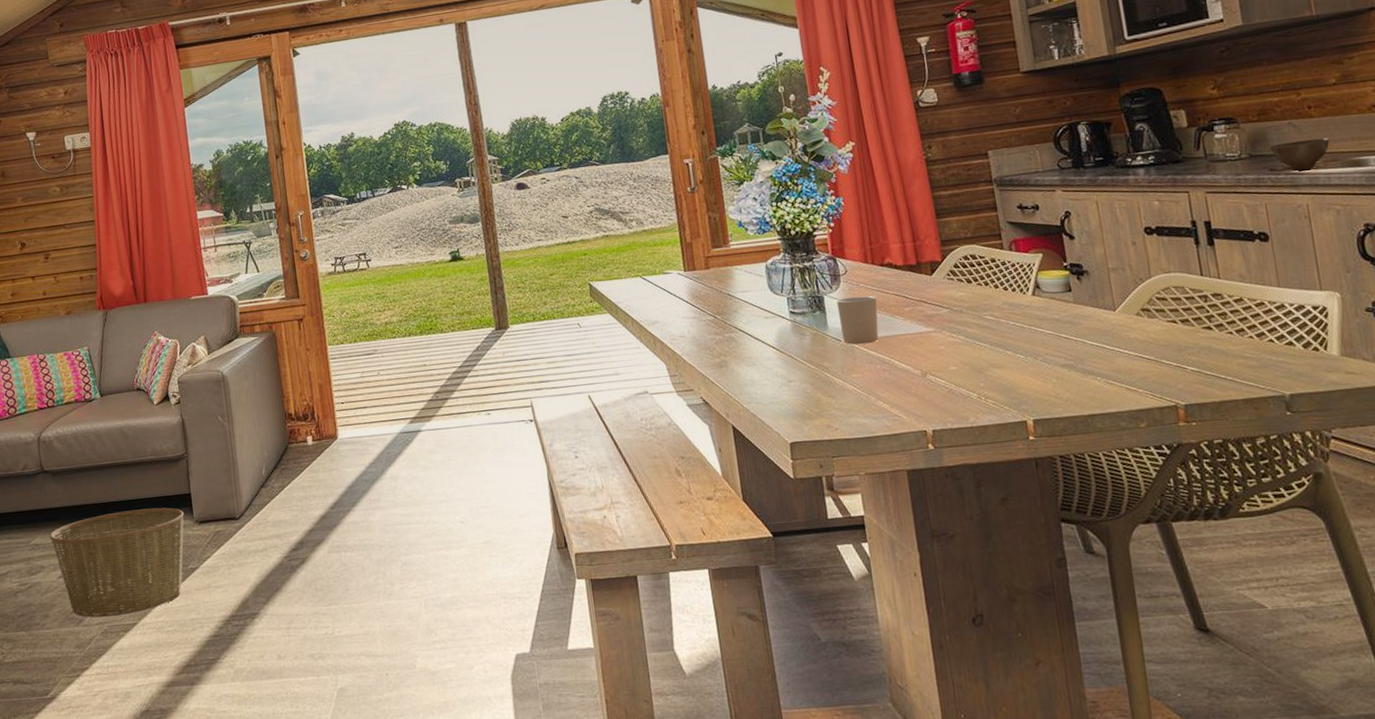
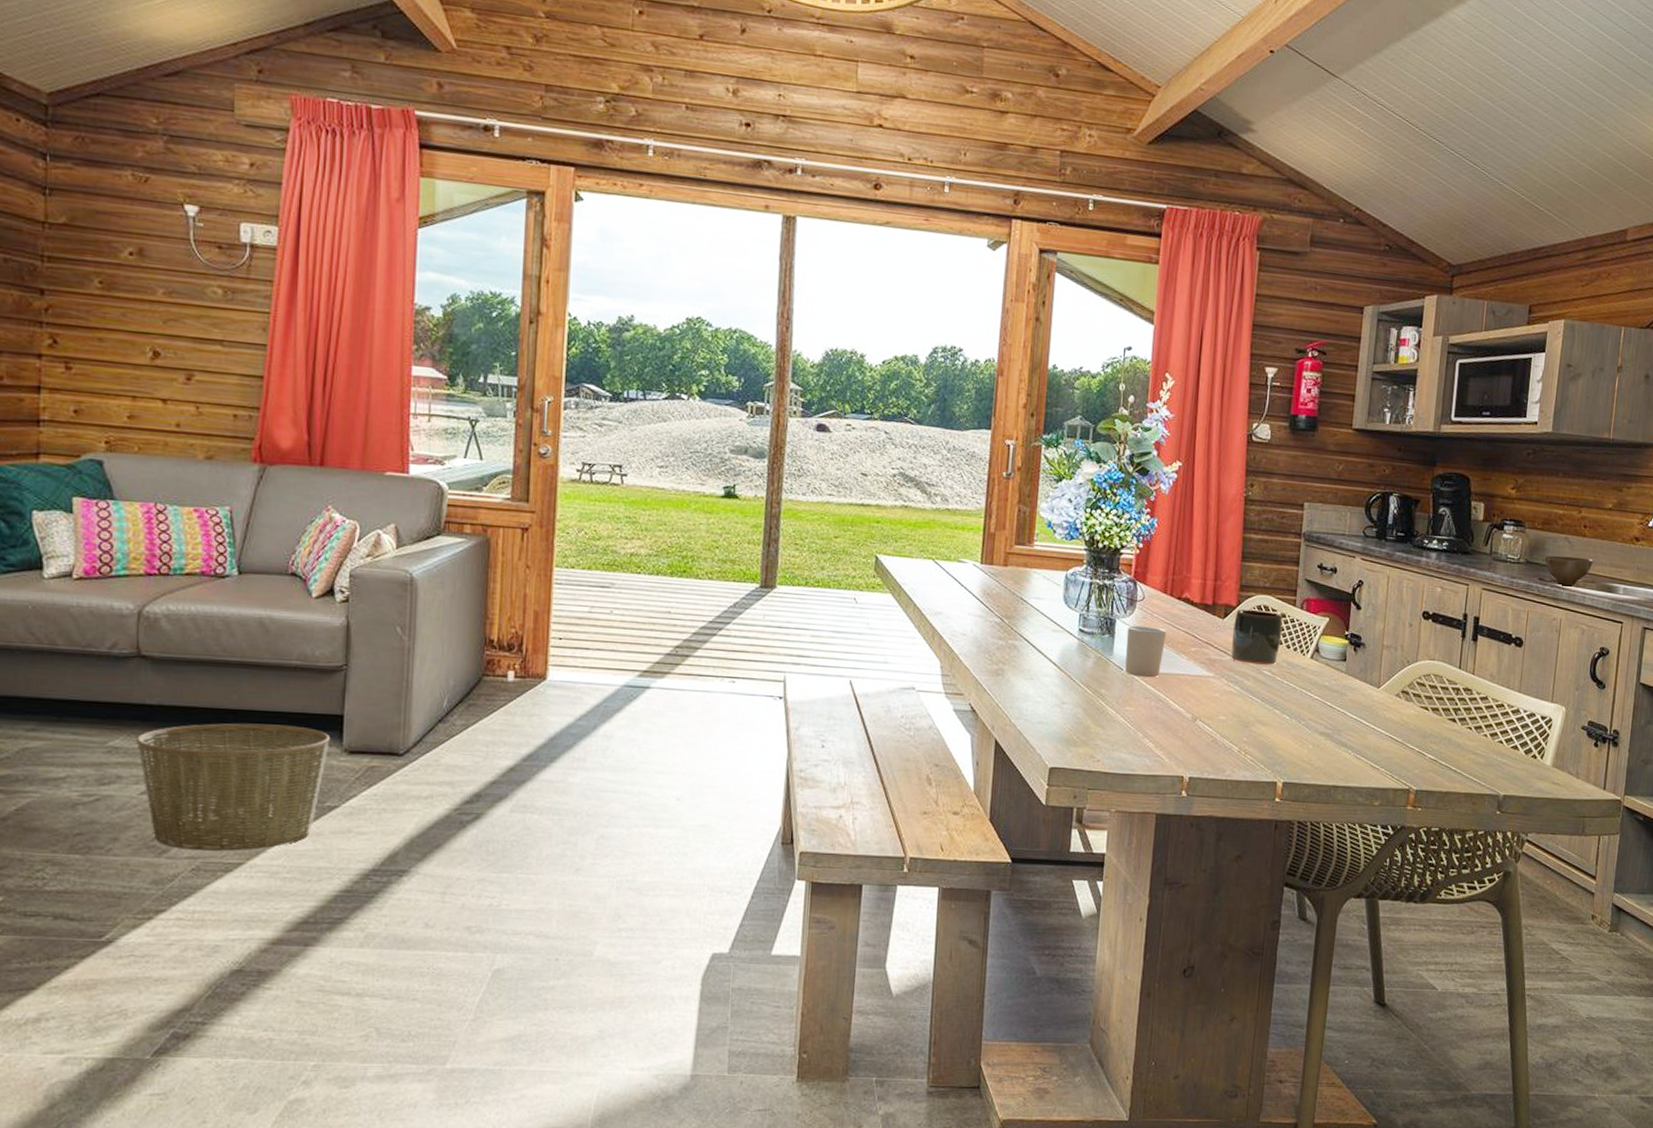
mug: none [942,259,997,313] -> present [1231,609,1283,665]

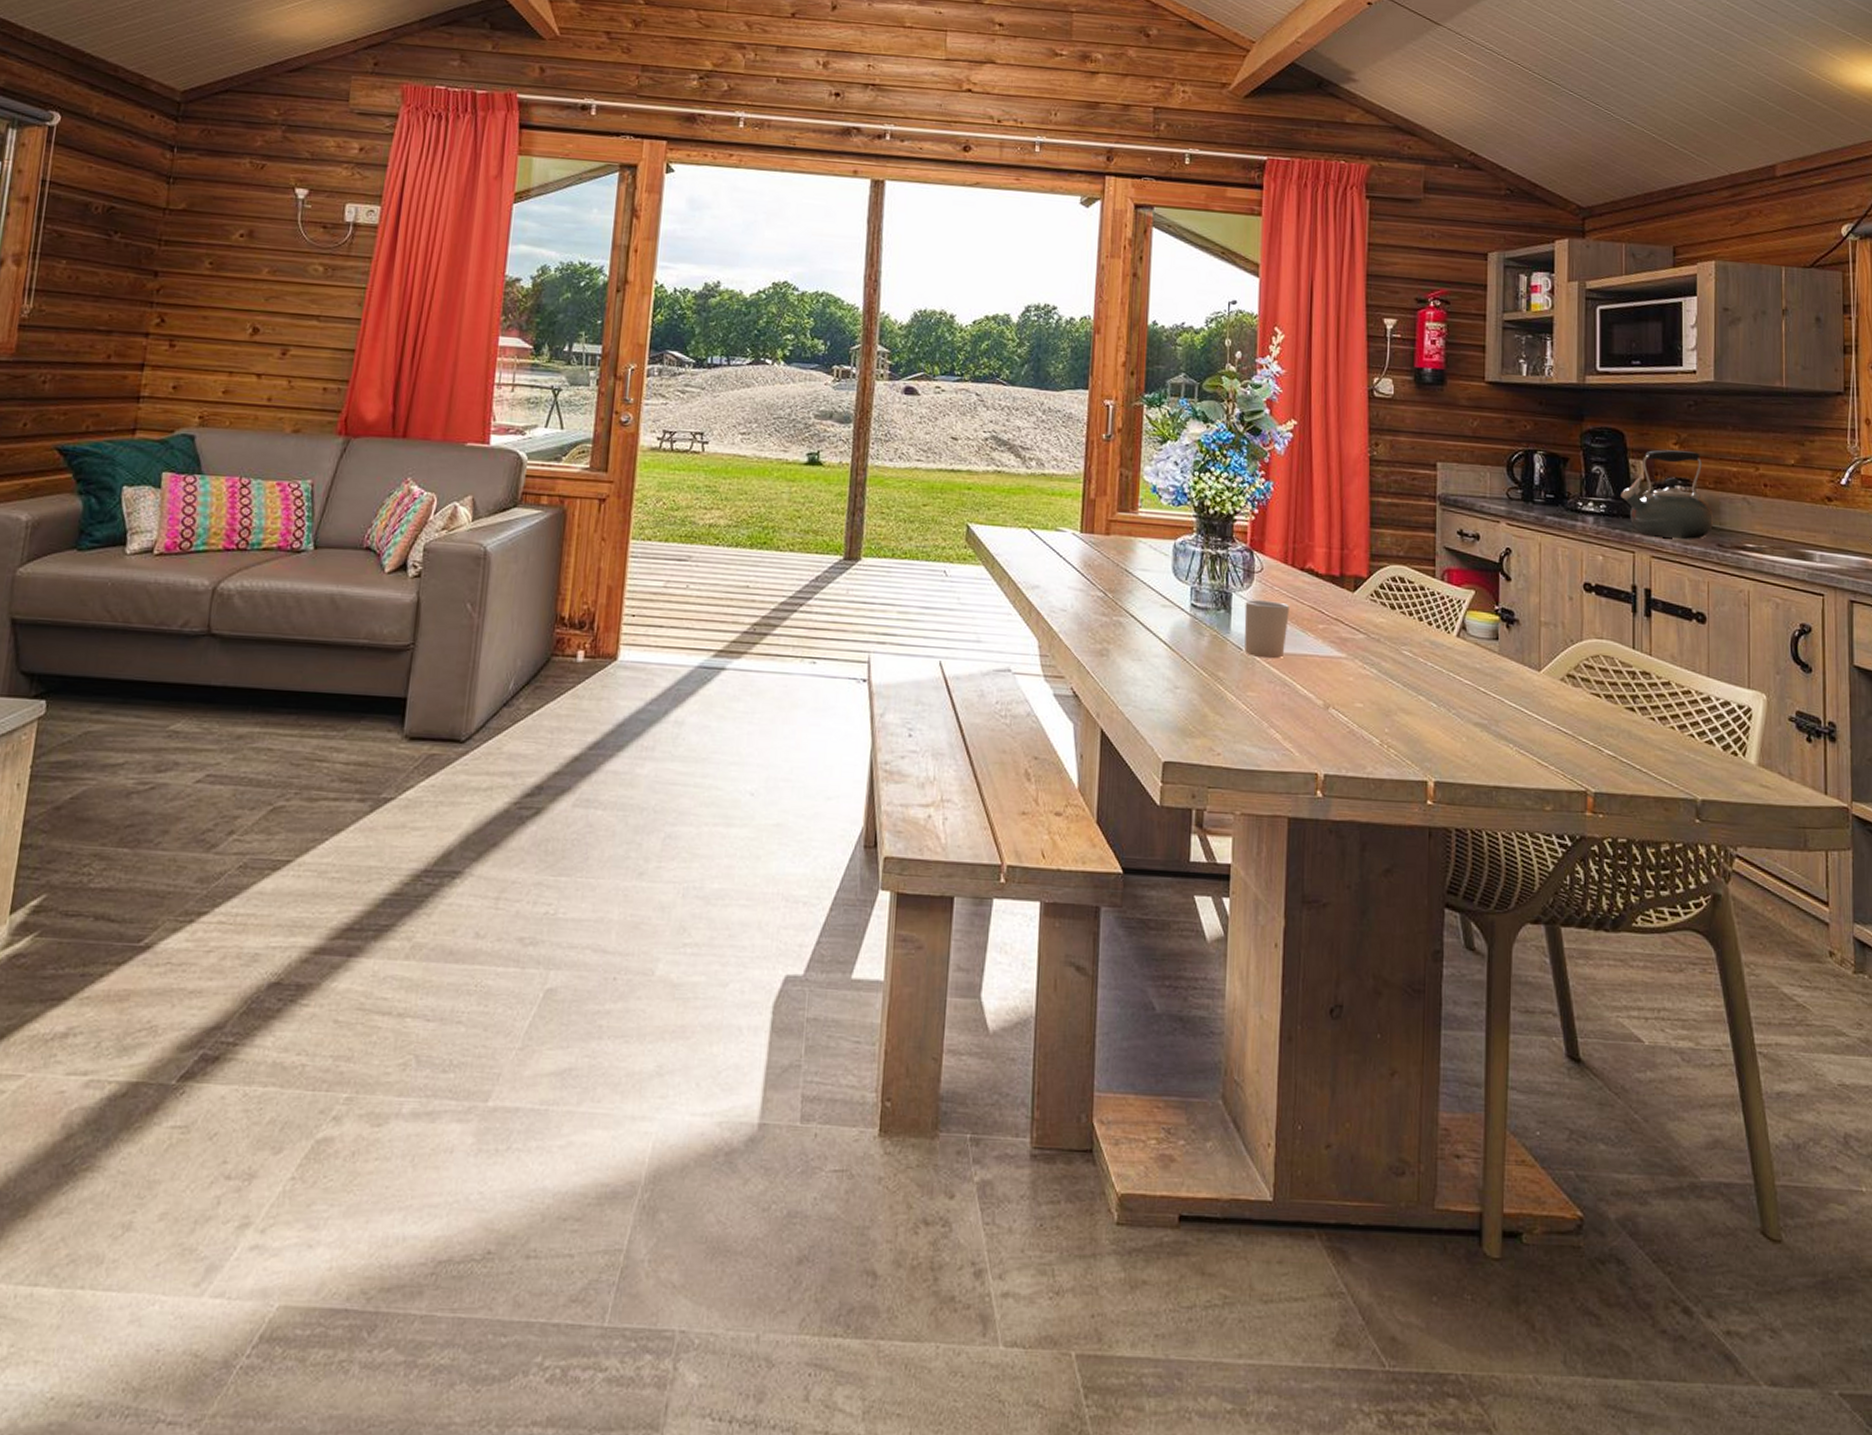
basket: present [137,723,331,851] -> none [197,706,392,847]
mug: present [1231,609,1283,665] -> none [1364,581,1422,645]
kettle: none [1461,493,1539,574] -> present [1621,449,1714,540]
bowl: present [1544,555,1594,586] -> none [1721,518,1780,553]

